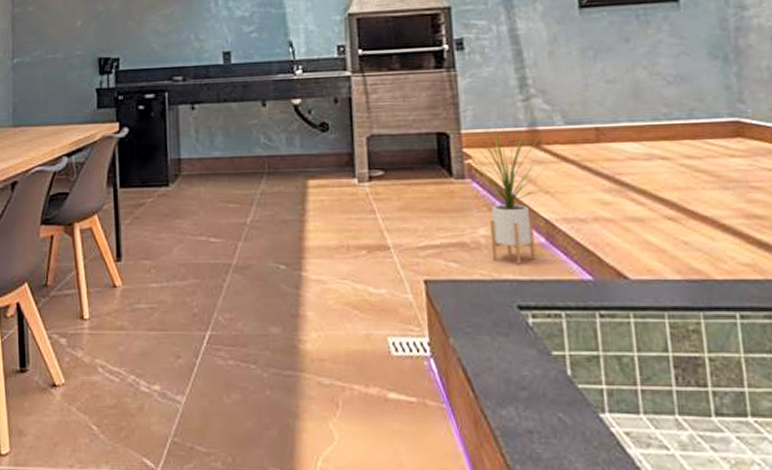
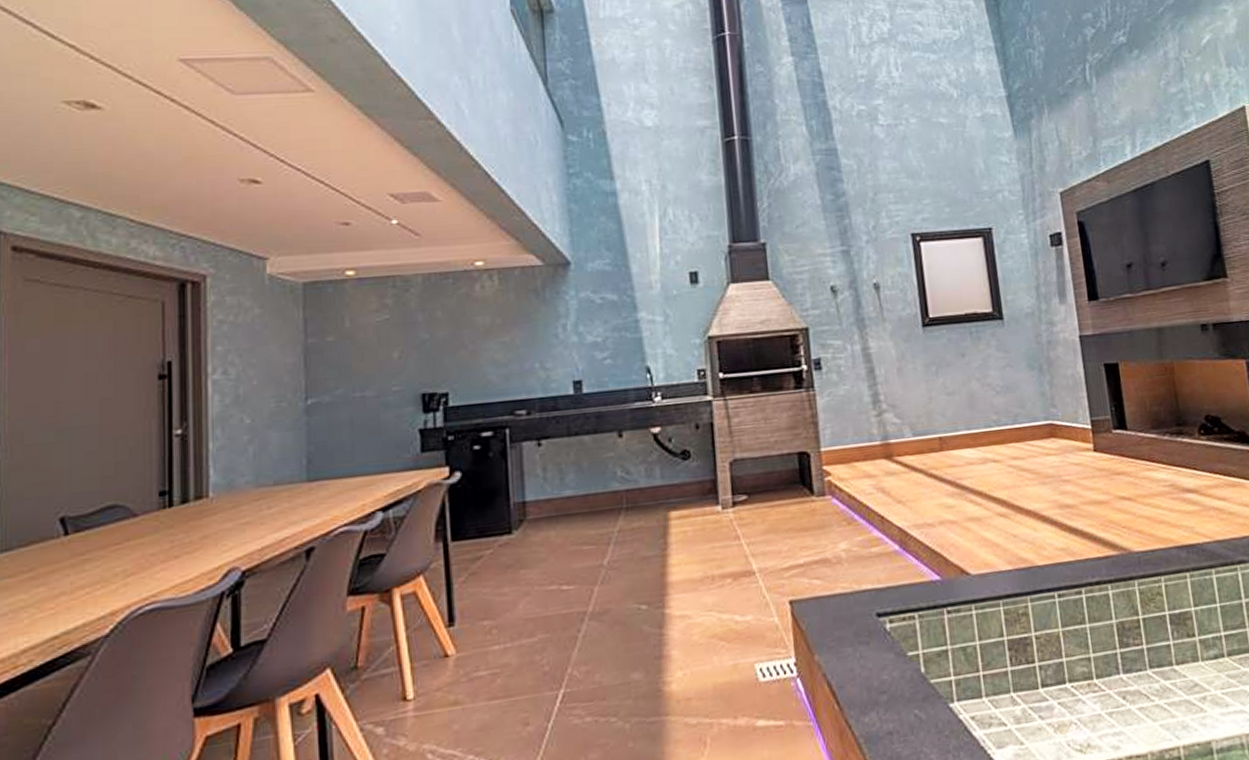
house plant: present [470,126,545,265] -> none [829,441,897,574]

